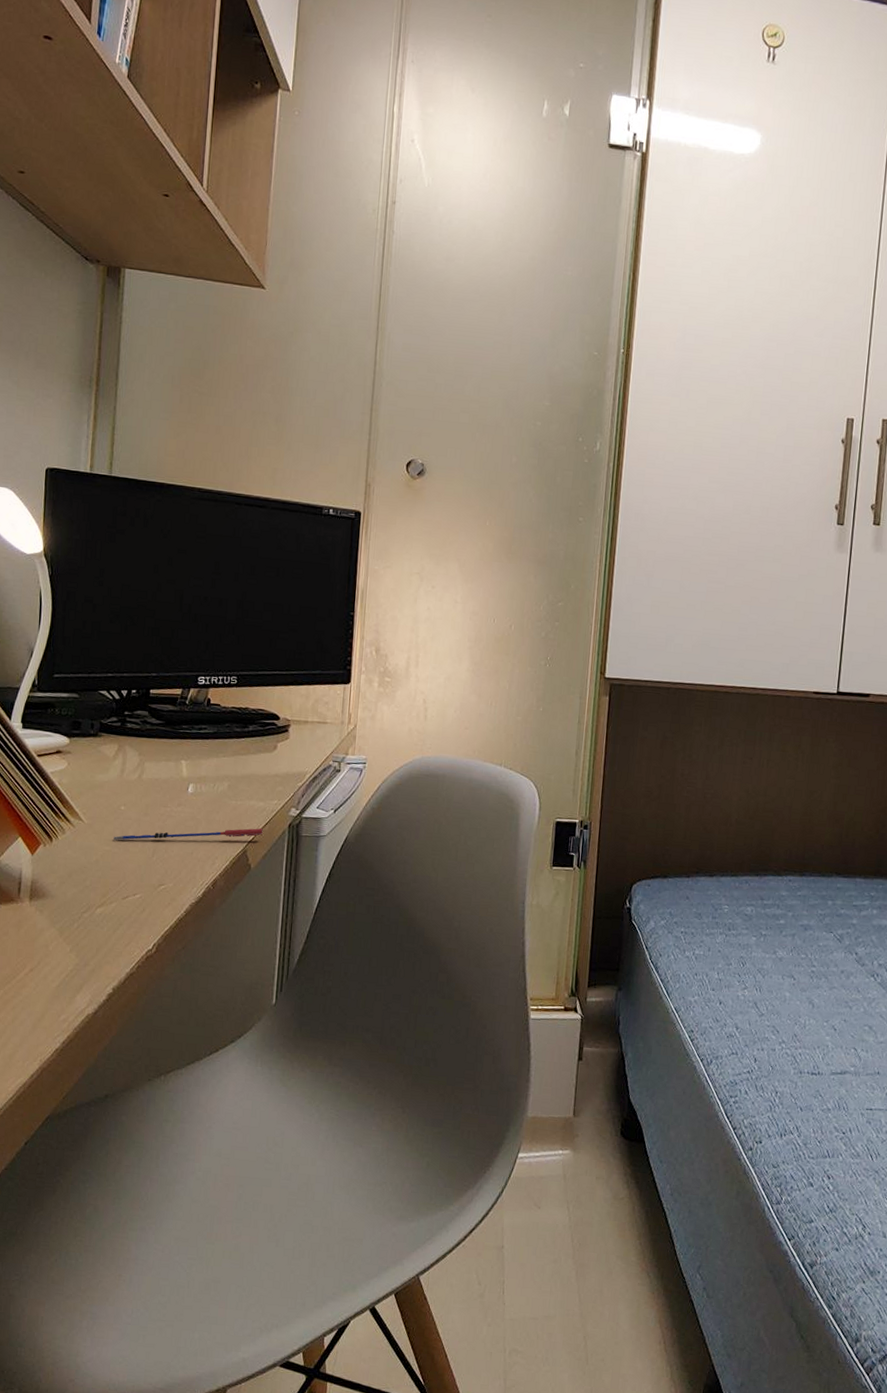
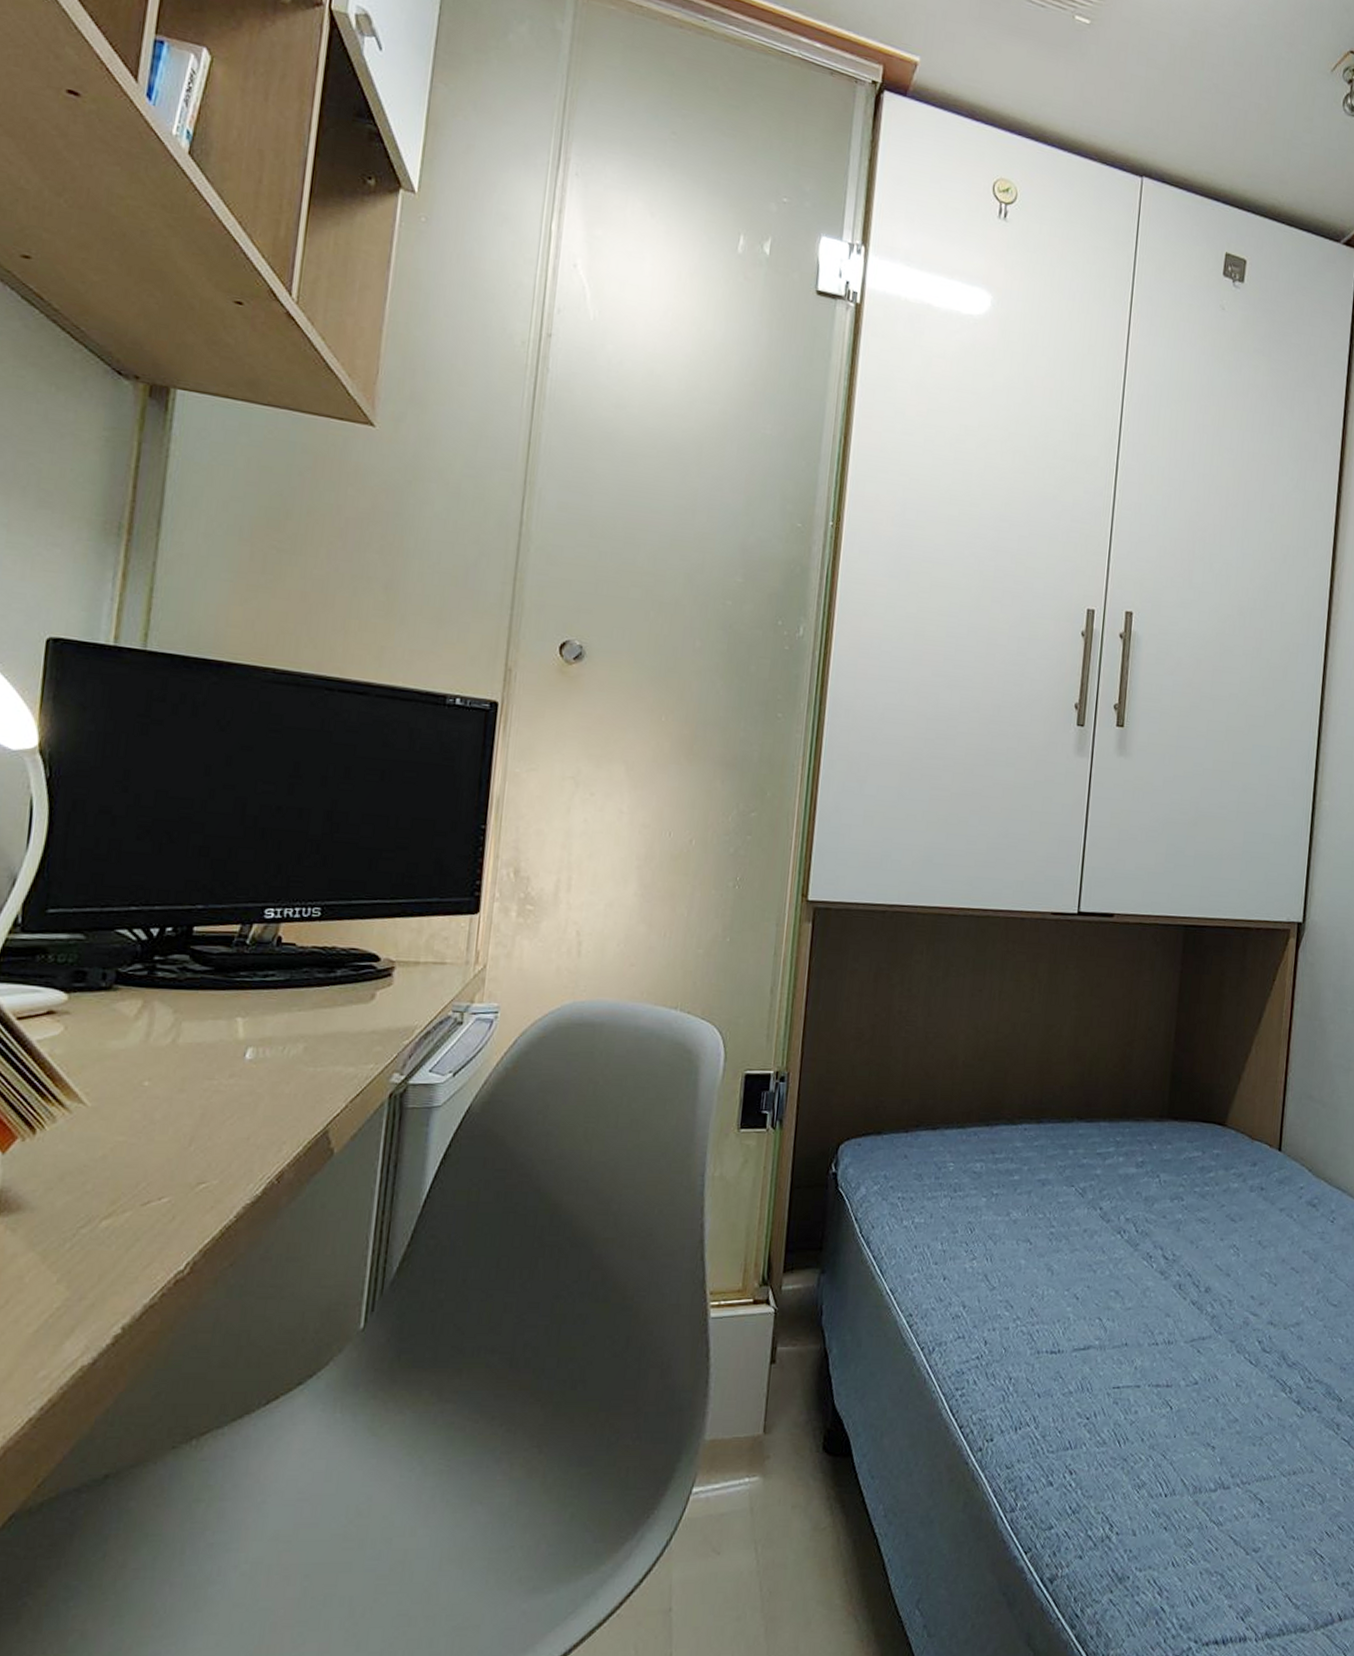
pen: present [113,828,263,841] -> none [131,1101,353,1128]

